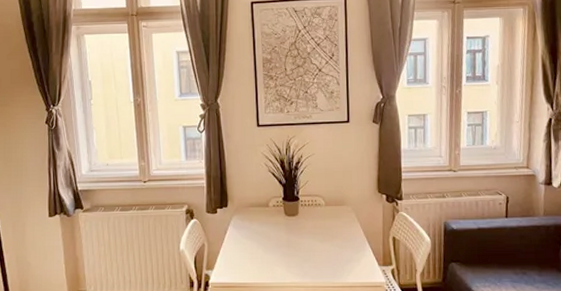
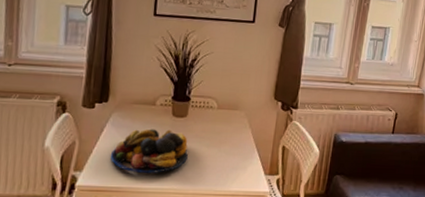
fruit bowl: none [235,228,304,270] -> present [110,129,188,174]

